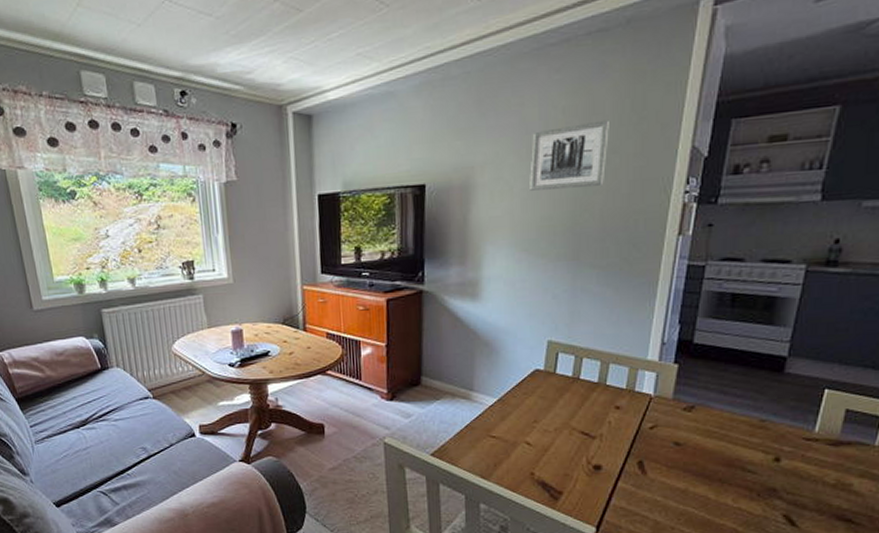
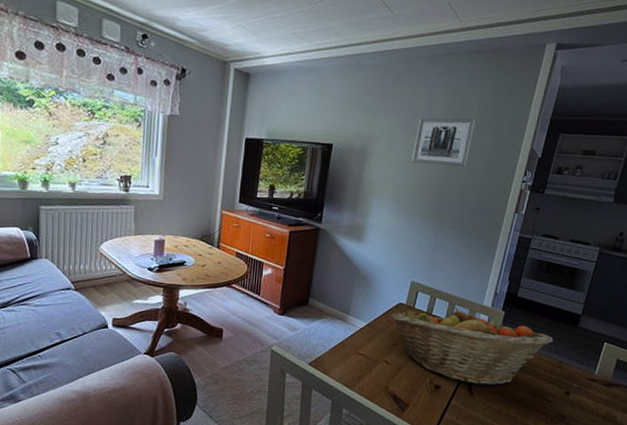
fruit basket: none [526,367,750,461] -> present [391,307,554,386]

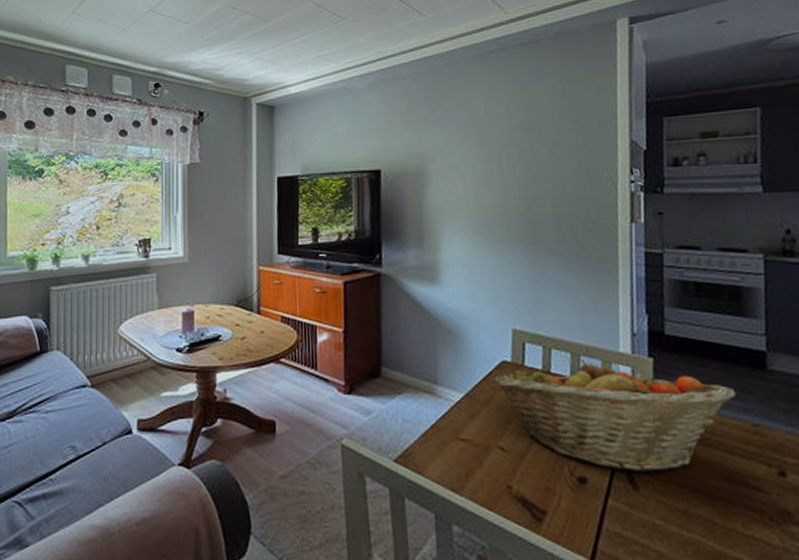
wall art: present [412,118,475,167] -> none [479,115,552,178]

